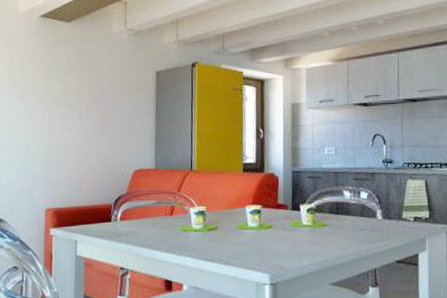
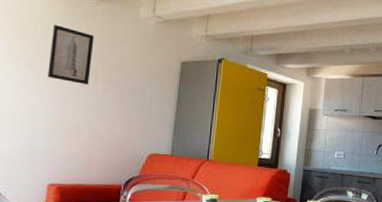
wall art: none [36,52,74,107] -> present [47,24,95,85]

